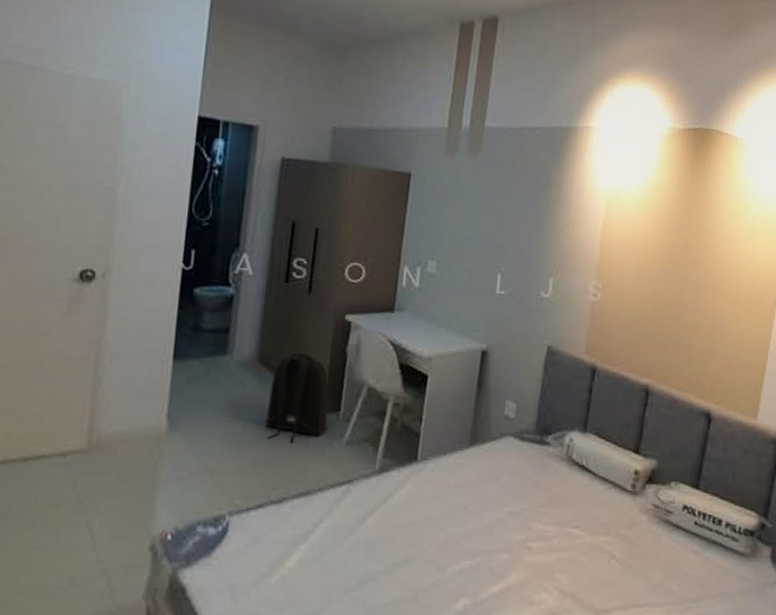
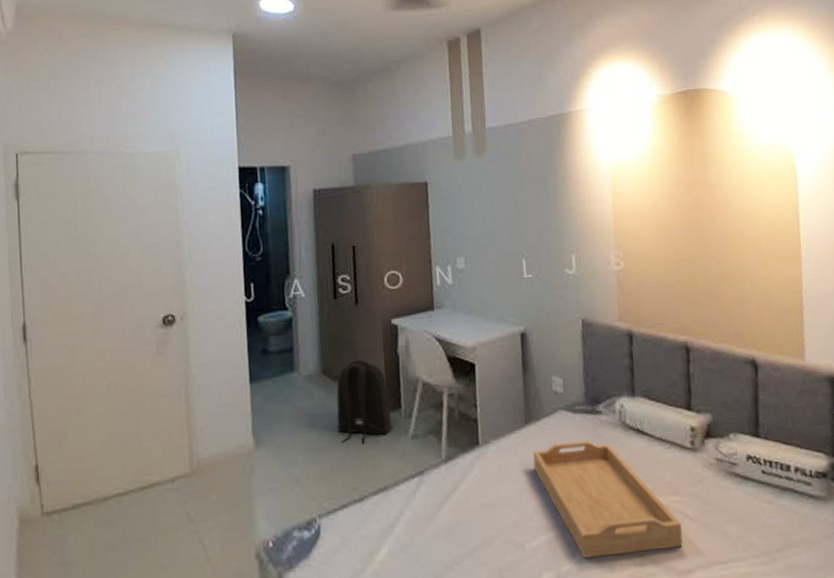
serving tray: none [470,469,608,588] -> present [533,440,683,558]

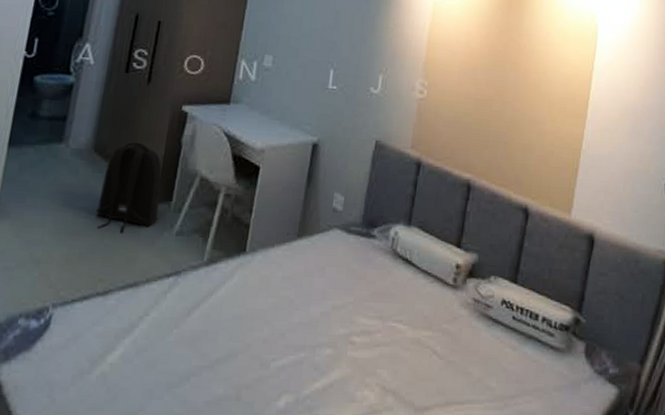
serving tray: present [533,440,683,558] -> none [296,261,429,385]

